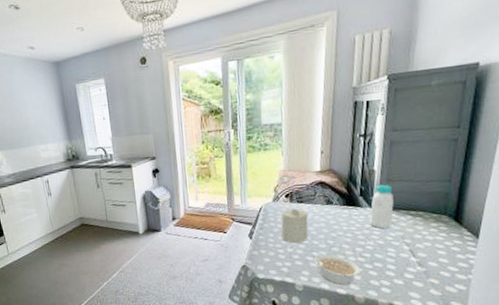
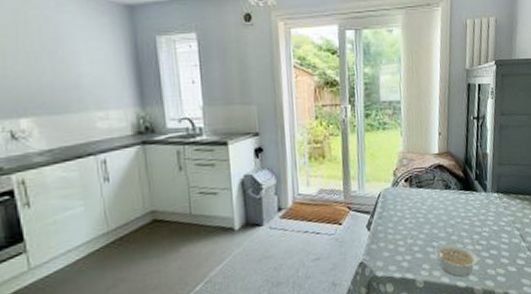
candle: present [281,208,308,244] -> none [400,193,428,234]
bottle: present [369,184,394,229] -> none [484,168,505,214]

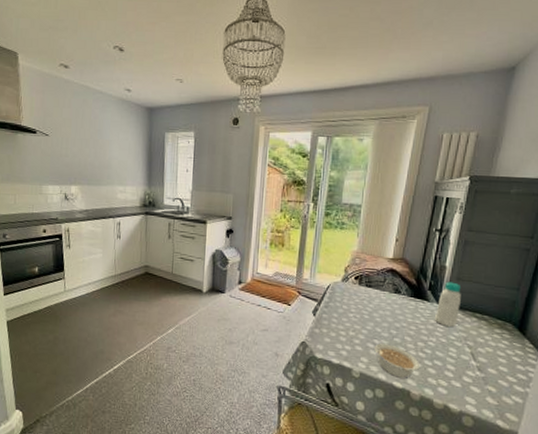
bottle: none [484,168,505,214] -> present [434,281,461,327]

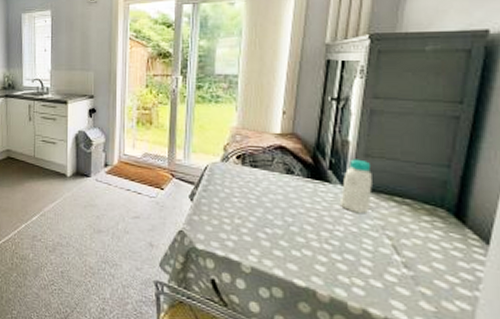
legume: present [374,343,420,378] -> none [267,233,327,275]

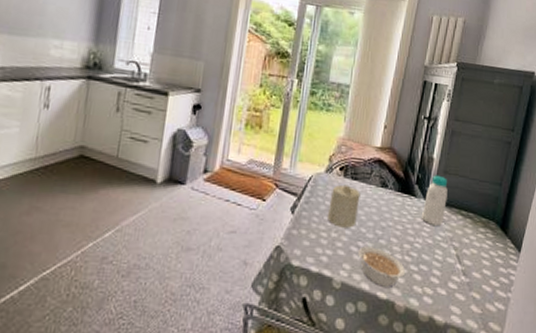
candle: none [227,172,263,215] -> present [326,184,360,228]
legume: none [267,233,327,275] -> present [358,246,406,287]

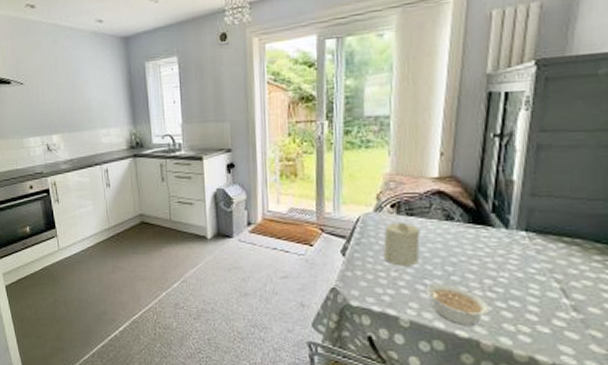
bottle: present [421,175,448,226] -> none [503,199,539,257]

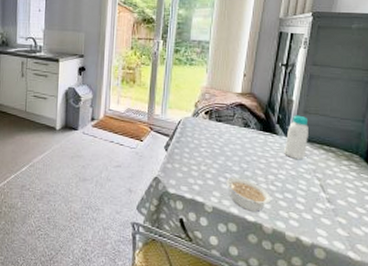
candle: present [383,222,420,266] -> none [196,126,225,162]
bottle: none [503,199,539,257] -> present [283,115,309,159]

